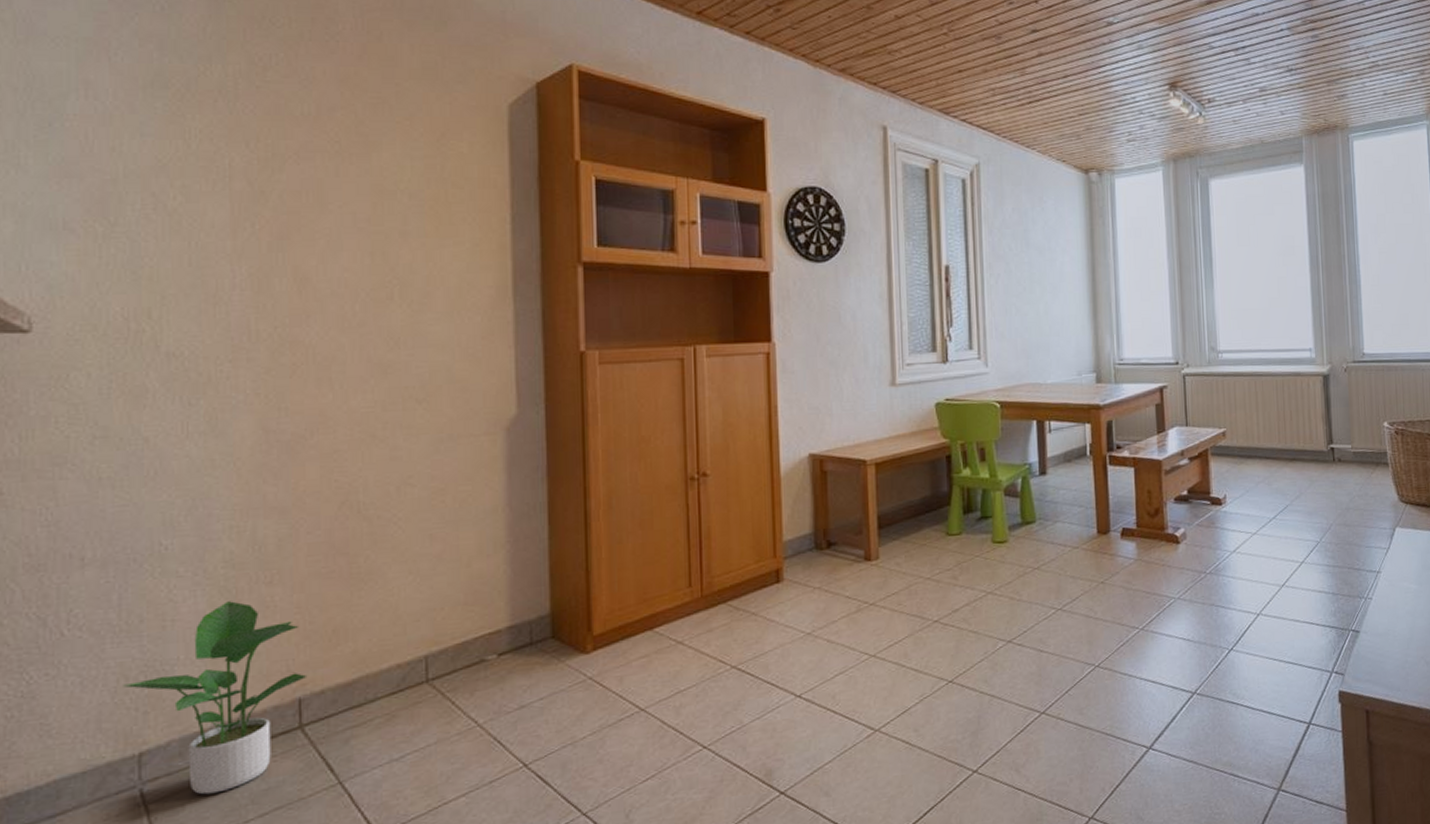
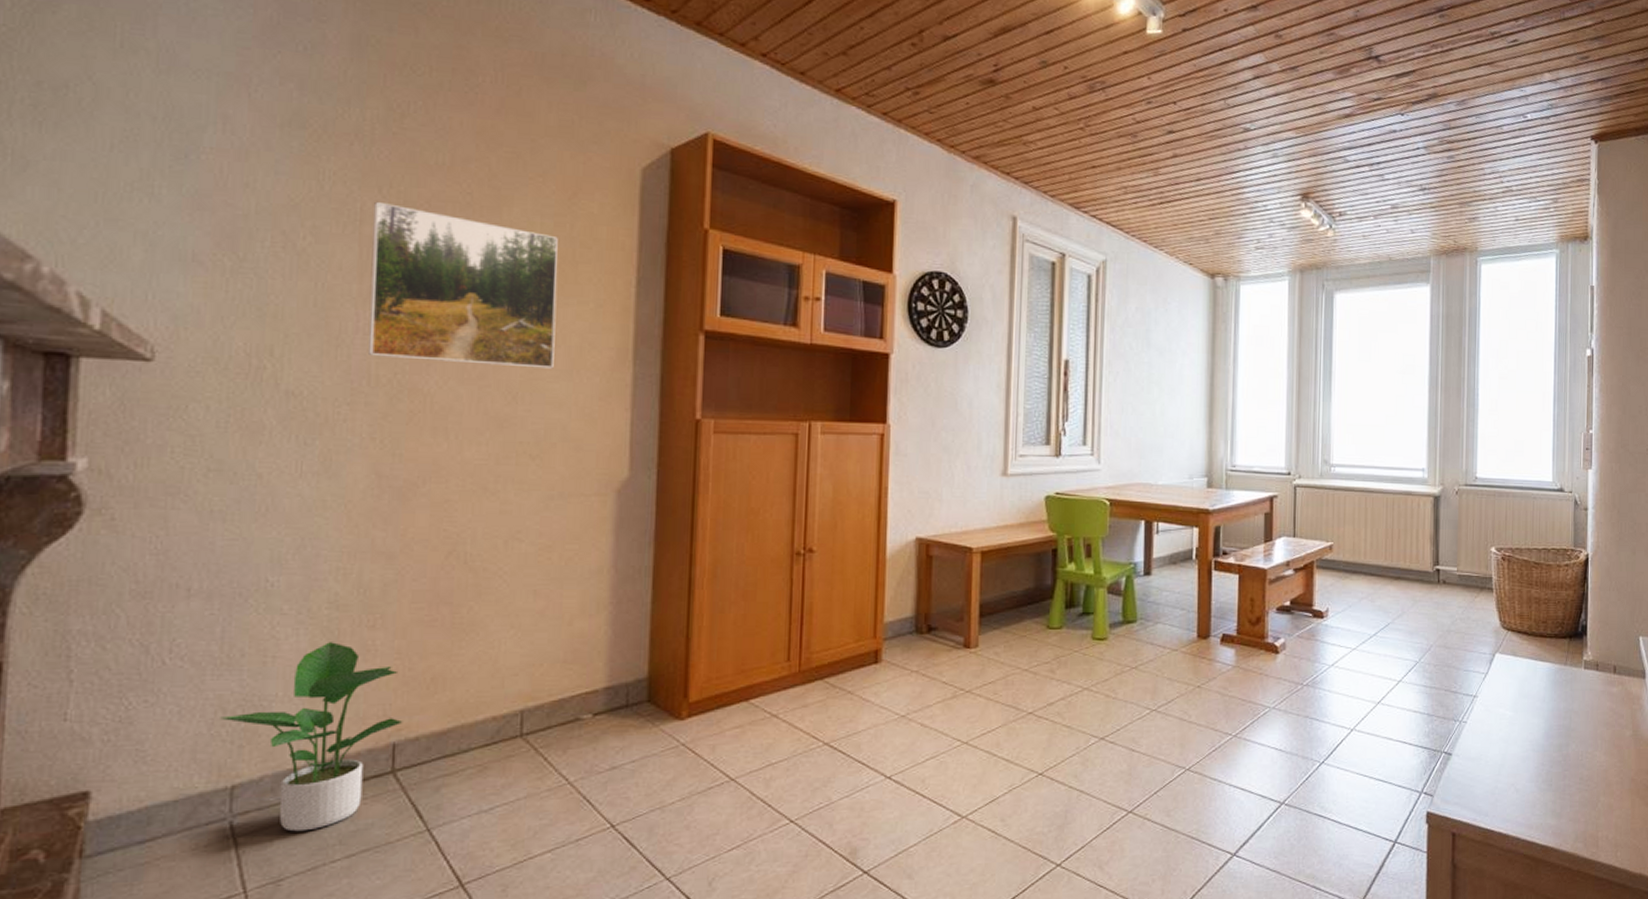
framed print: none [243,156,434,312] -> present [368,201,558,369]

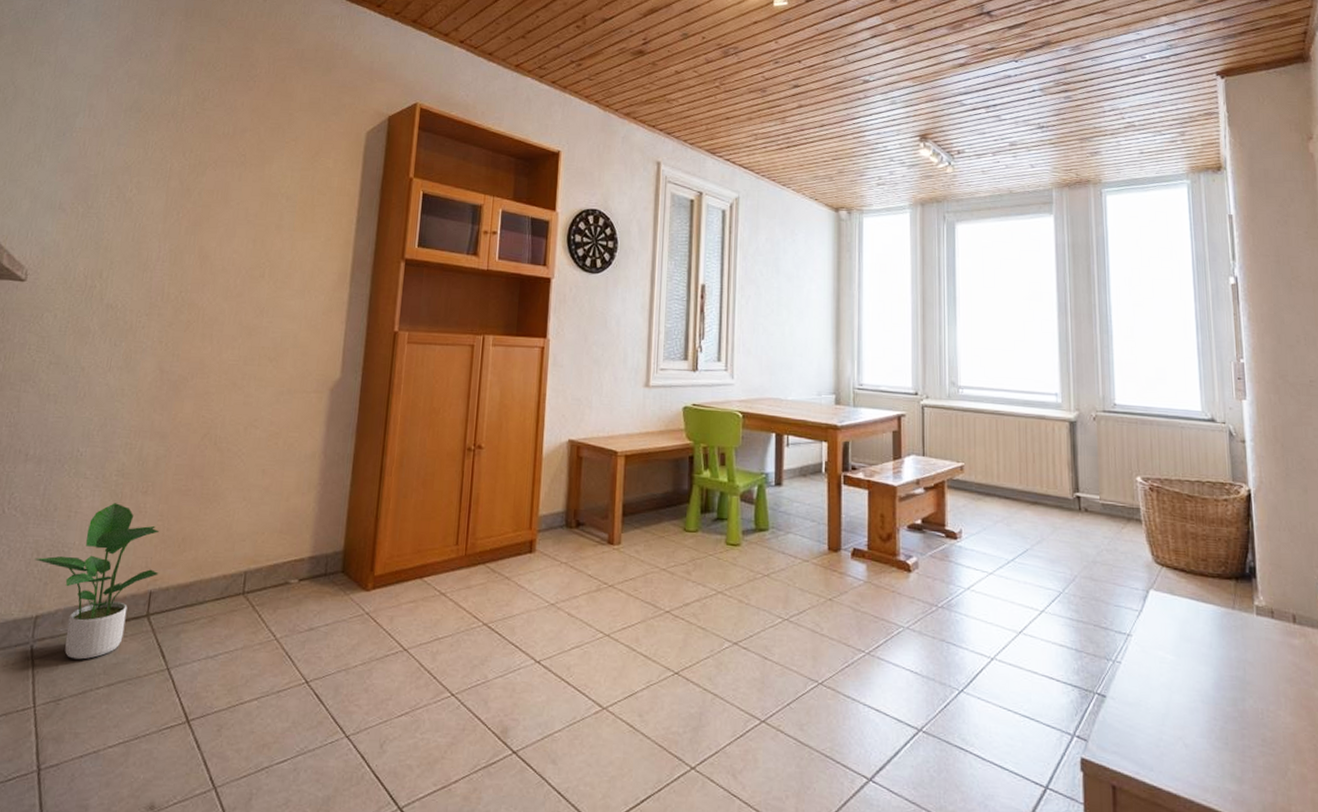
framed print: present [368,201,558,369] -> none [164,162,302,289]

